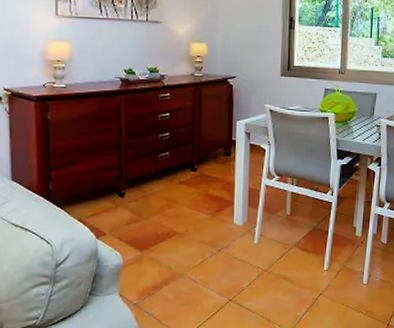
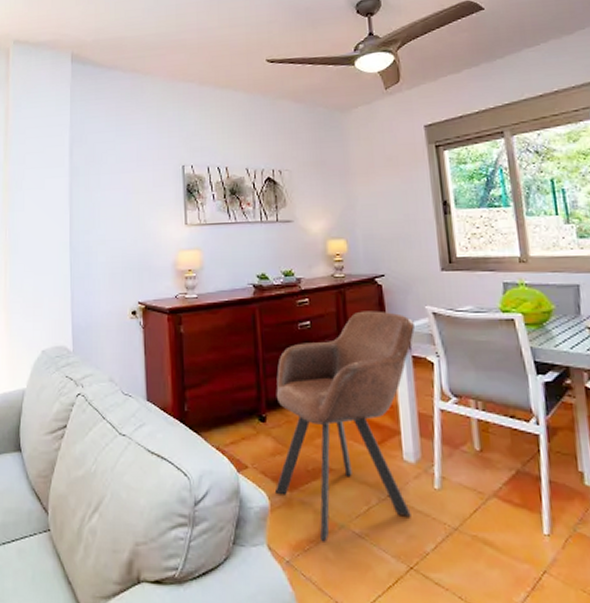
armchair: none [128,106,256,287] -> present [274,311,416,542]

